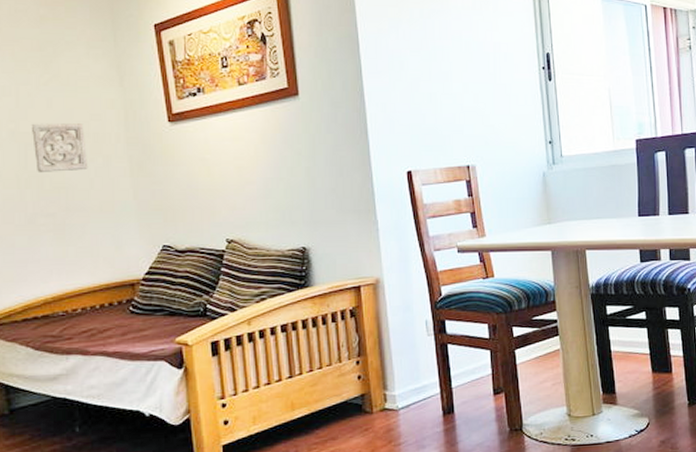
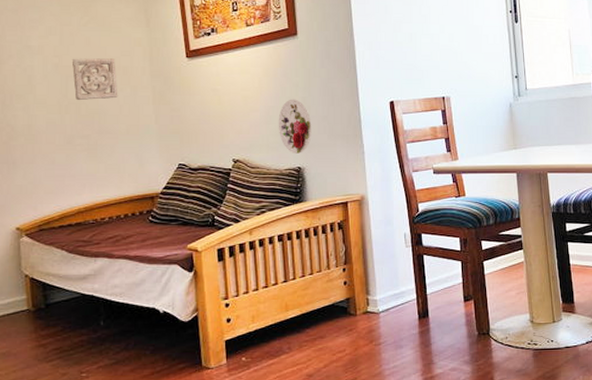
decorative plate: none [278,169,318,232] -> present [278,99,312,154]

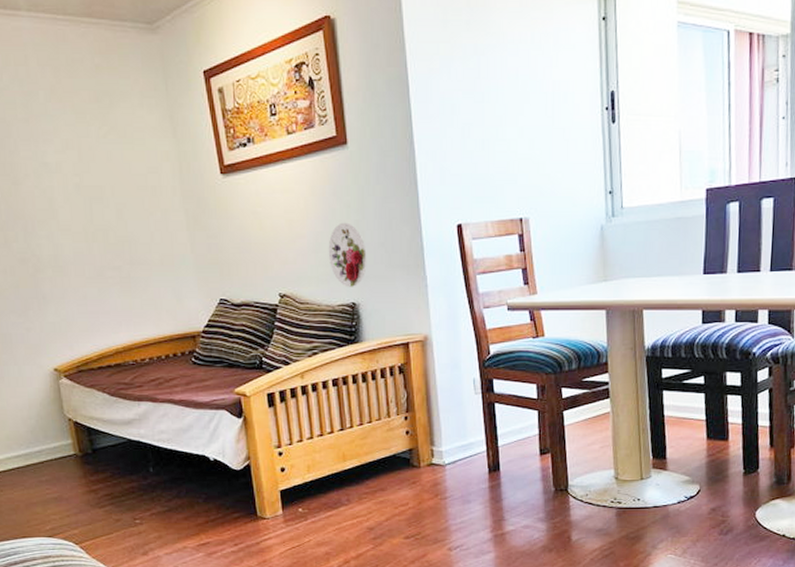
wall ornament: present [71,58,118,101] -> none [93,177,148,227]

